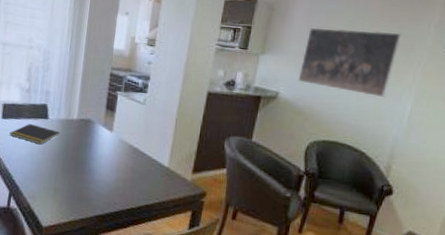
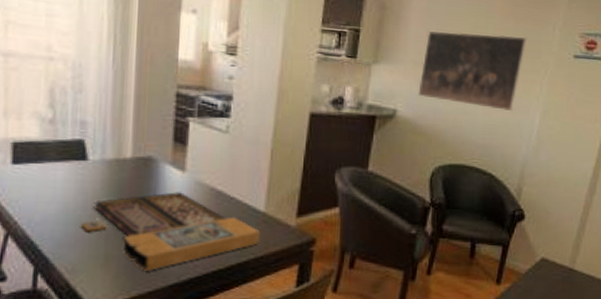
notepad: present [10,123,60,145] -> none [27,167,106,197]
board game: none [40,146,164,203] -> present [80,192,260,271]

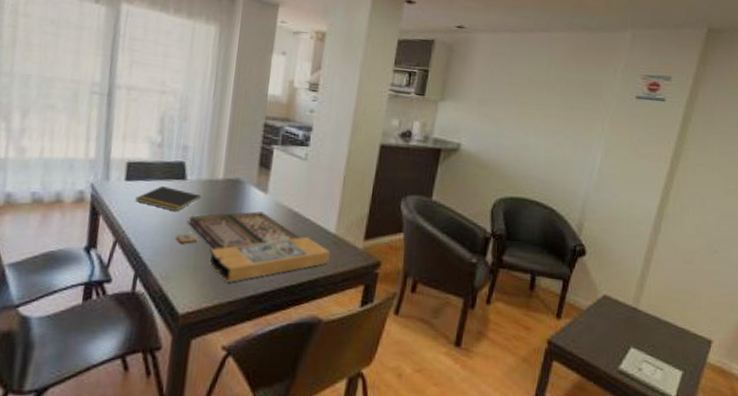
notepad: none [27,167,106,197] -> present [136,185,201,212]
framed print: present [418,31,528,112] -> none [481,72,589,149]

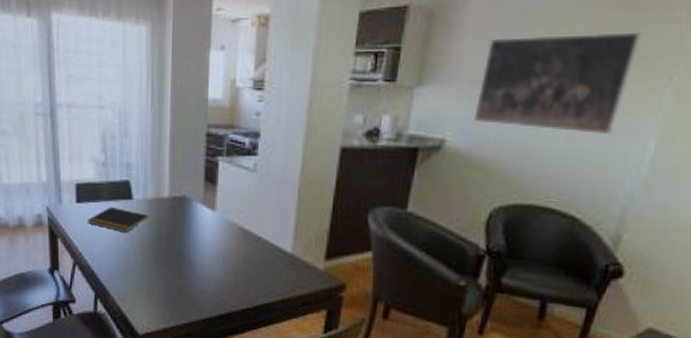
board game: present [176,211,330,282] -> none [128,230,287,304]
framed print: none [481,72,589,149] -> present [474,31,643,136]

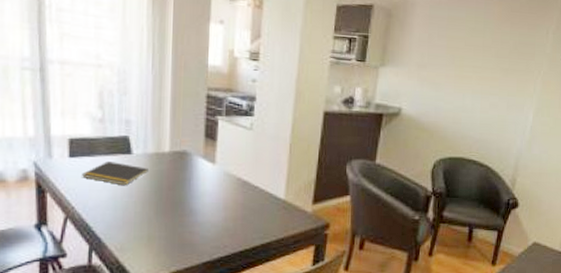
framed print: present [474,31,643,136] -> none [421,36,523,109]

